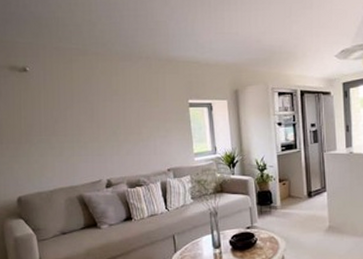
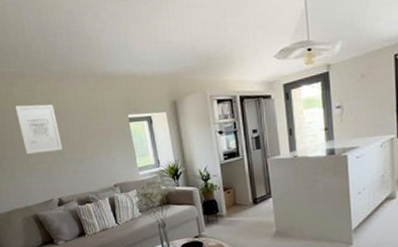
wall art: none [72,82,118,132] -> present [14,104,63,155]

